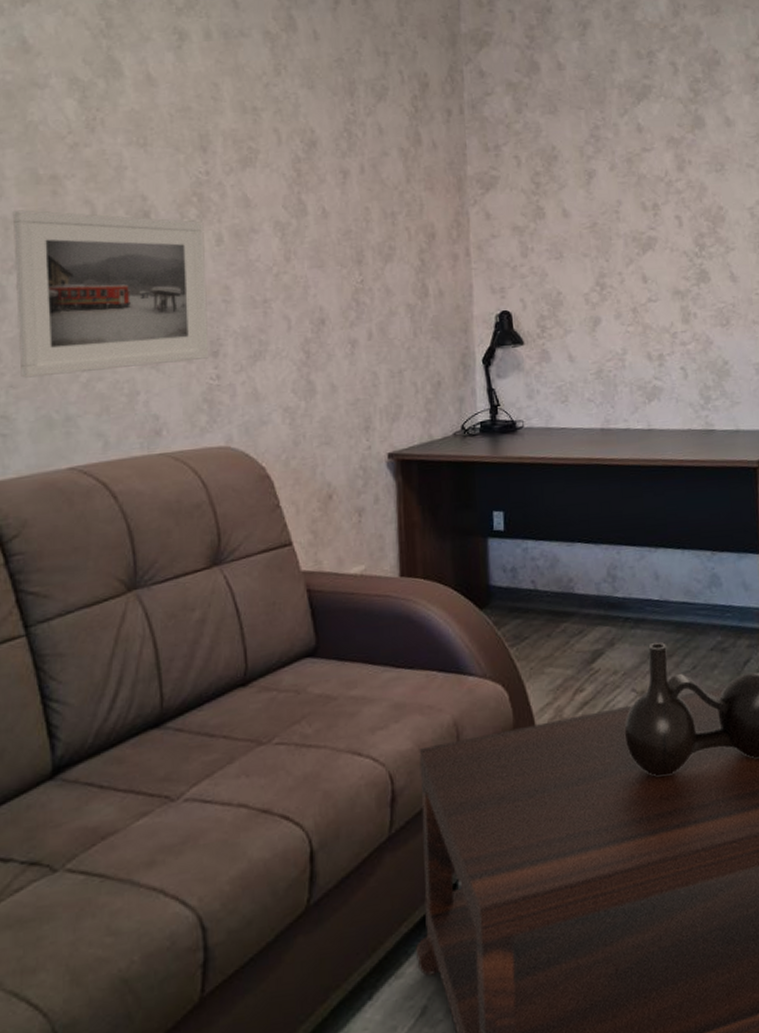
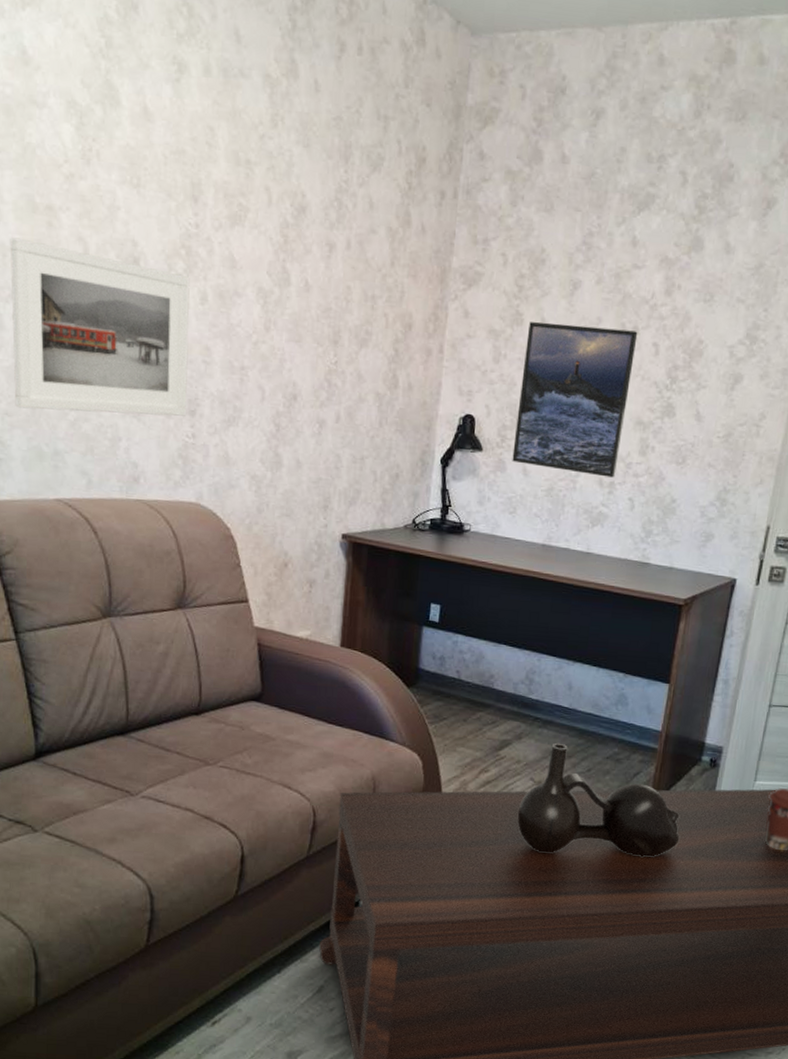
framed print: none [551,207,663,351] -> present [512,322,638,478]

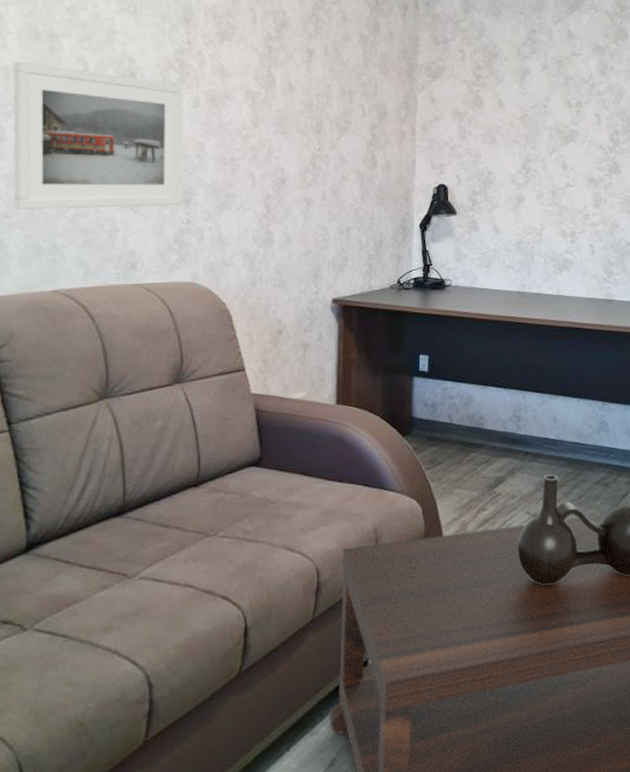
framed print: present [512,322,638,478] -> none [483,103,582,228]

